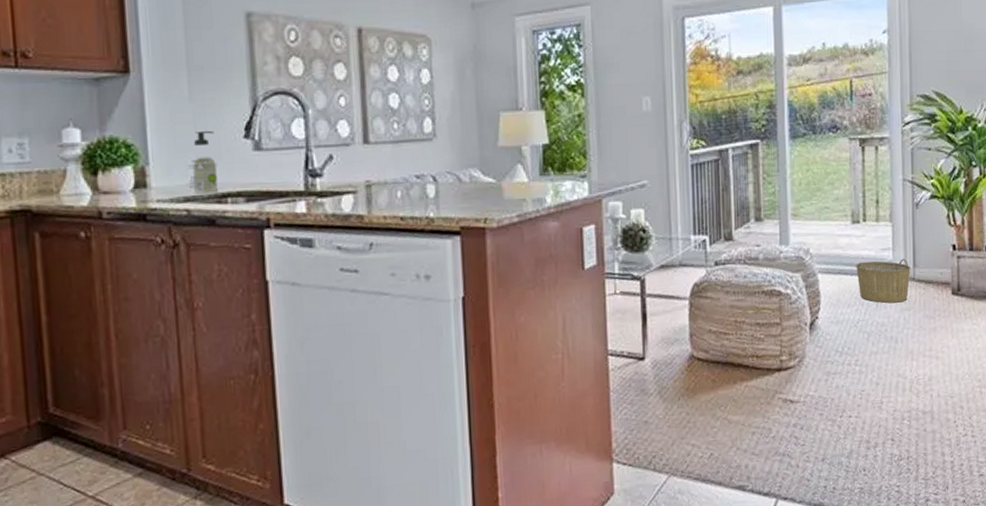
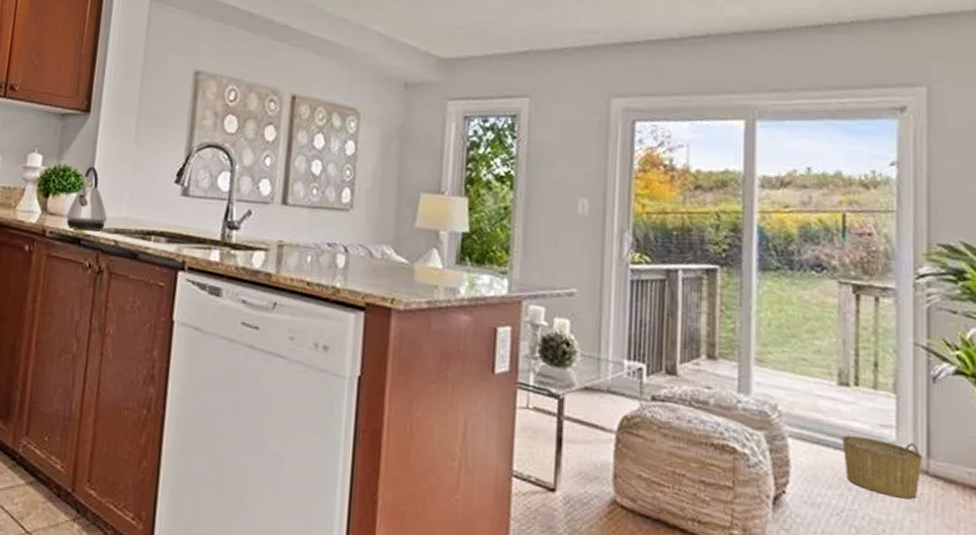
kettle: none [122,133,173,205] -> present [65,166,107,232]
soap dispenser: present [188,130,218,194] -> none [121,171,150,229]

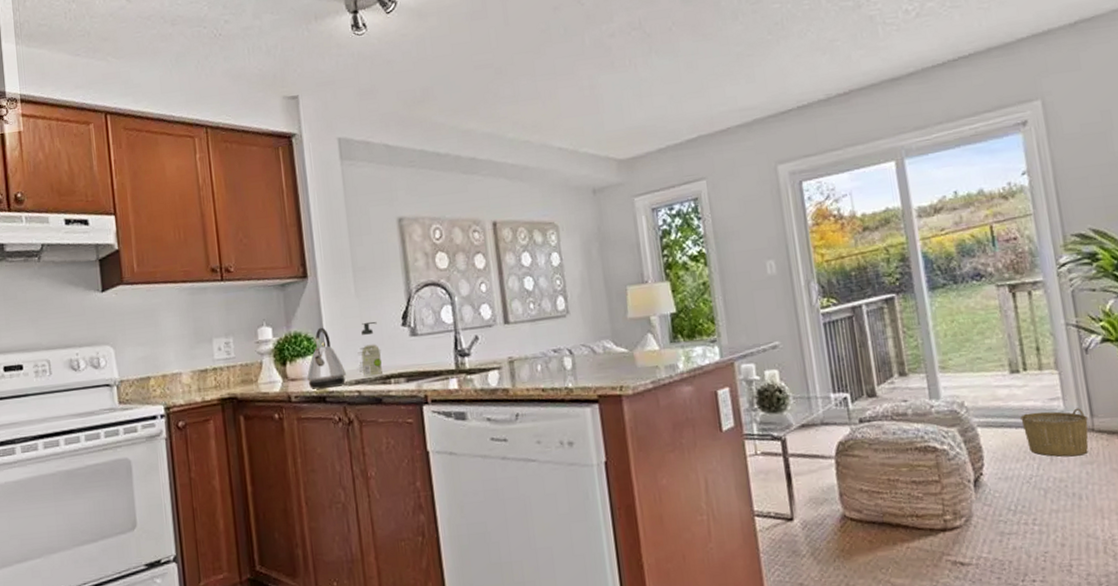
soap dispenser: none [121,171,150,229] -> present [357,321,382,377]

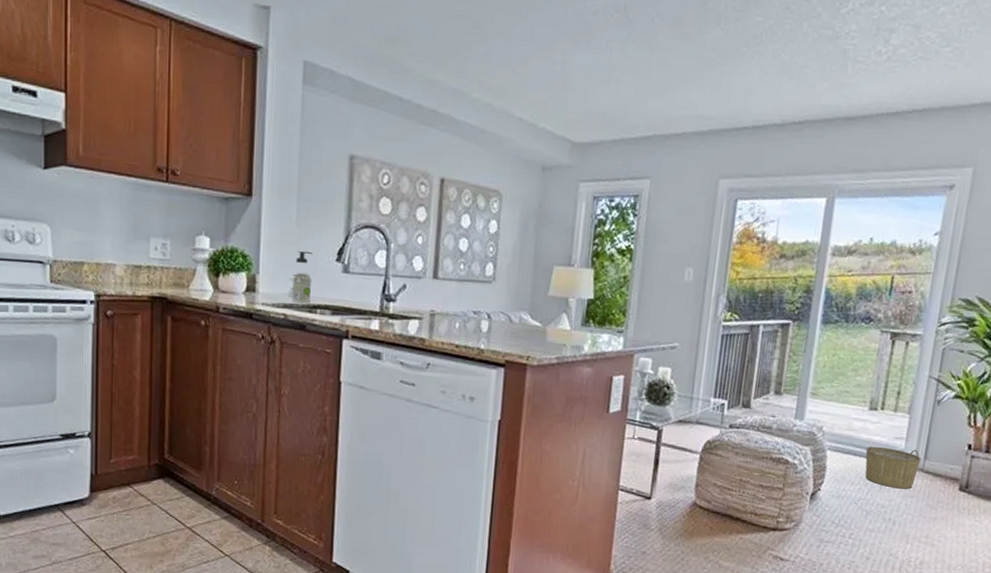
kettle: present [306,327,346,389] -> none [236,247,275,307]

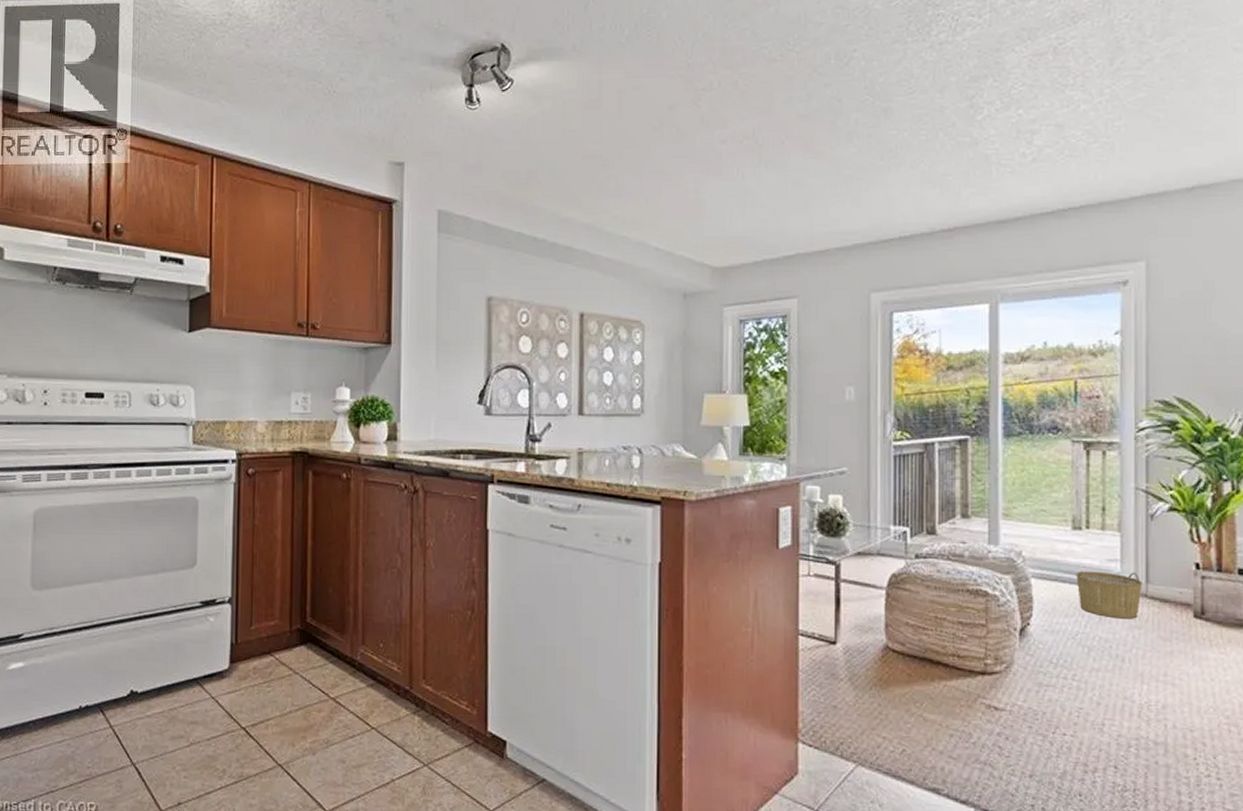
soap dispenser: present [288,251,313,304] -> none [431,395,454,449]

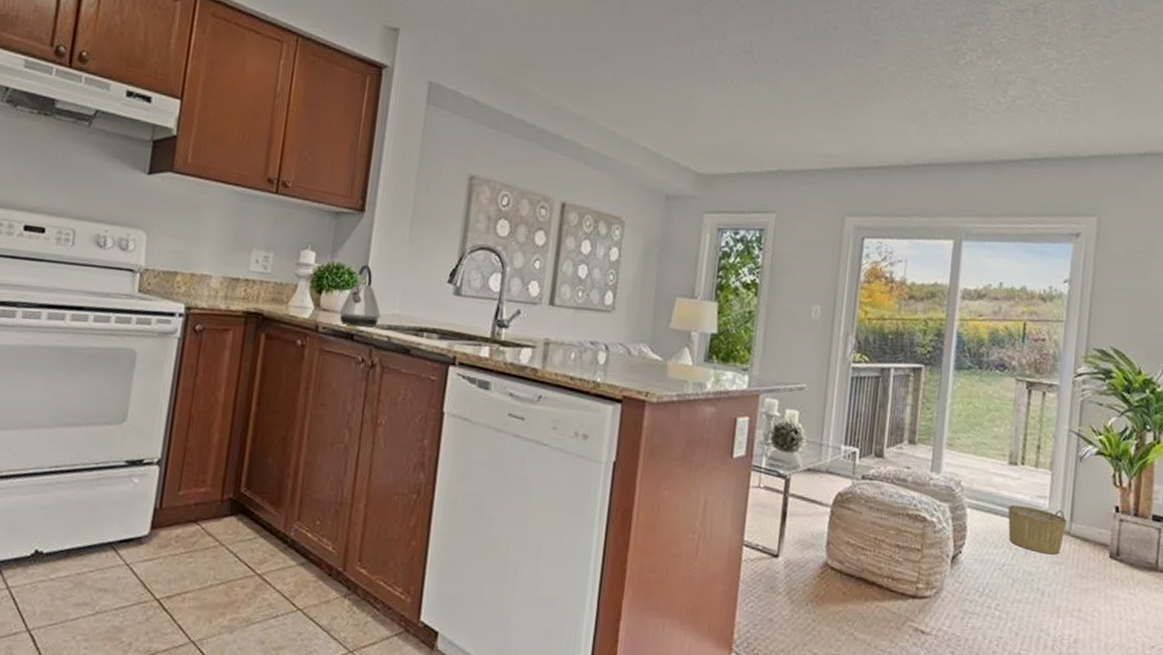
kettle: none [378,395,417,455] -> present [339,264,380,328]

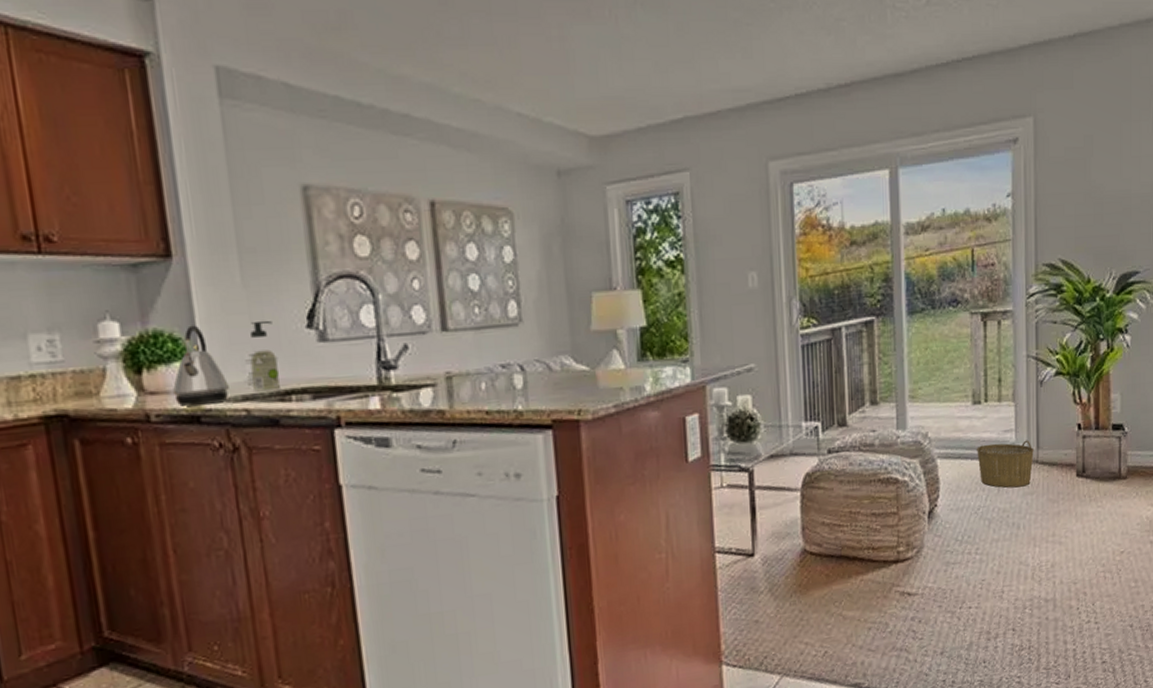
soap dispenser: none [394,270,424,326] -> present [245,320,280,392]

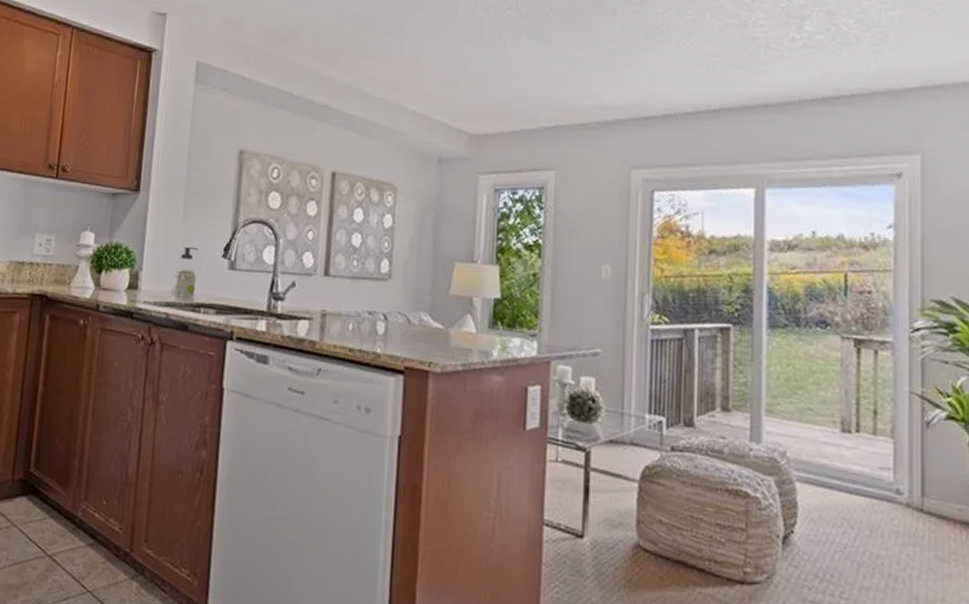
kettle: present [172,325,229,406] -> none [118,243,158,305]
basket: present [977,440,1034,488] -> none [845,477,917,535]

